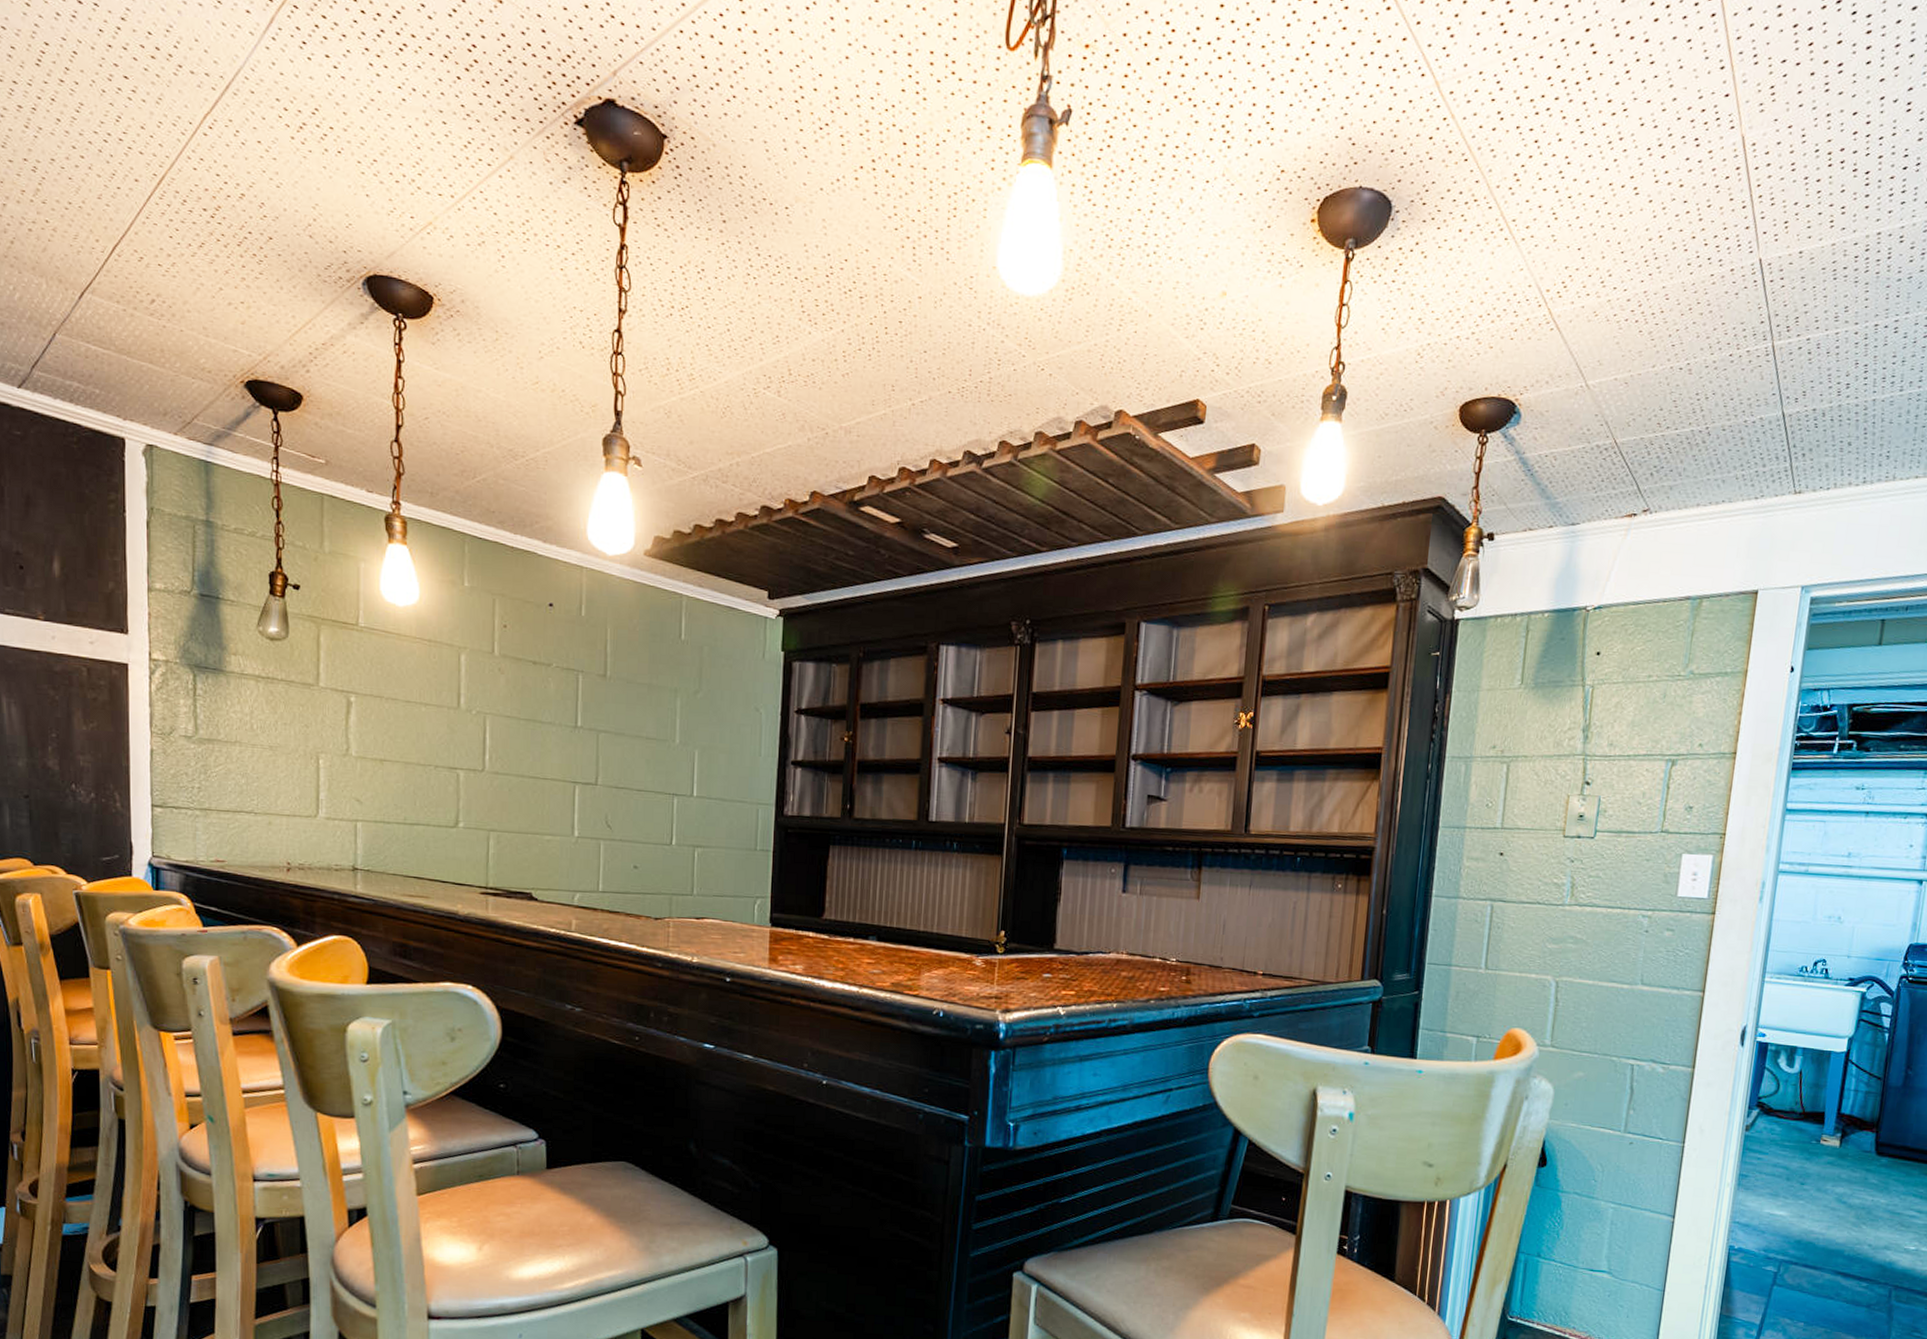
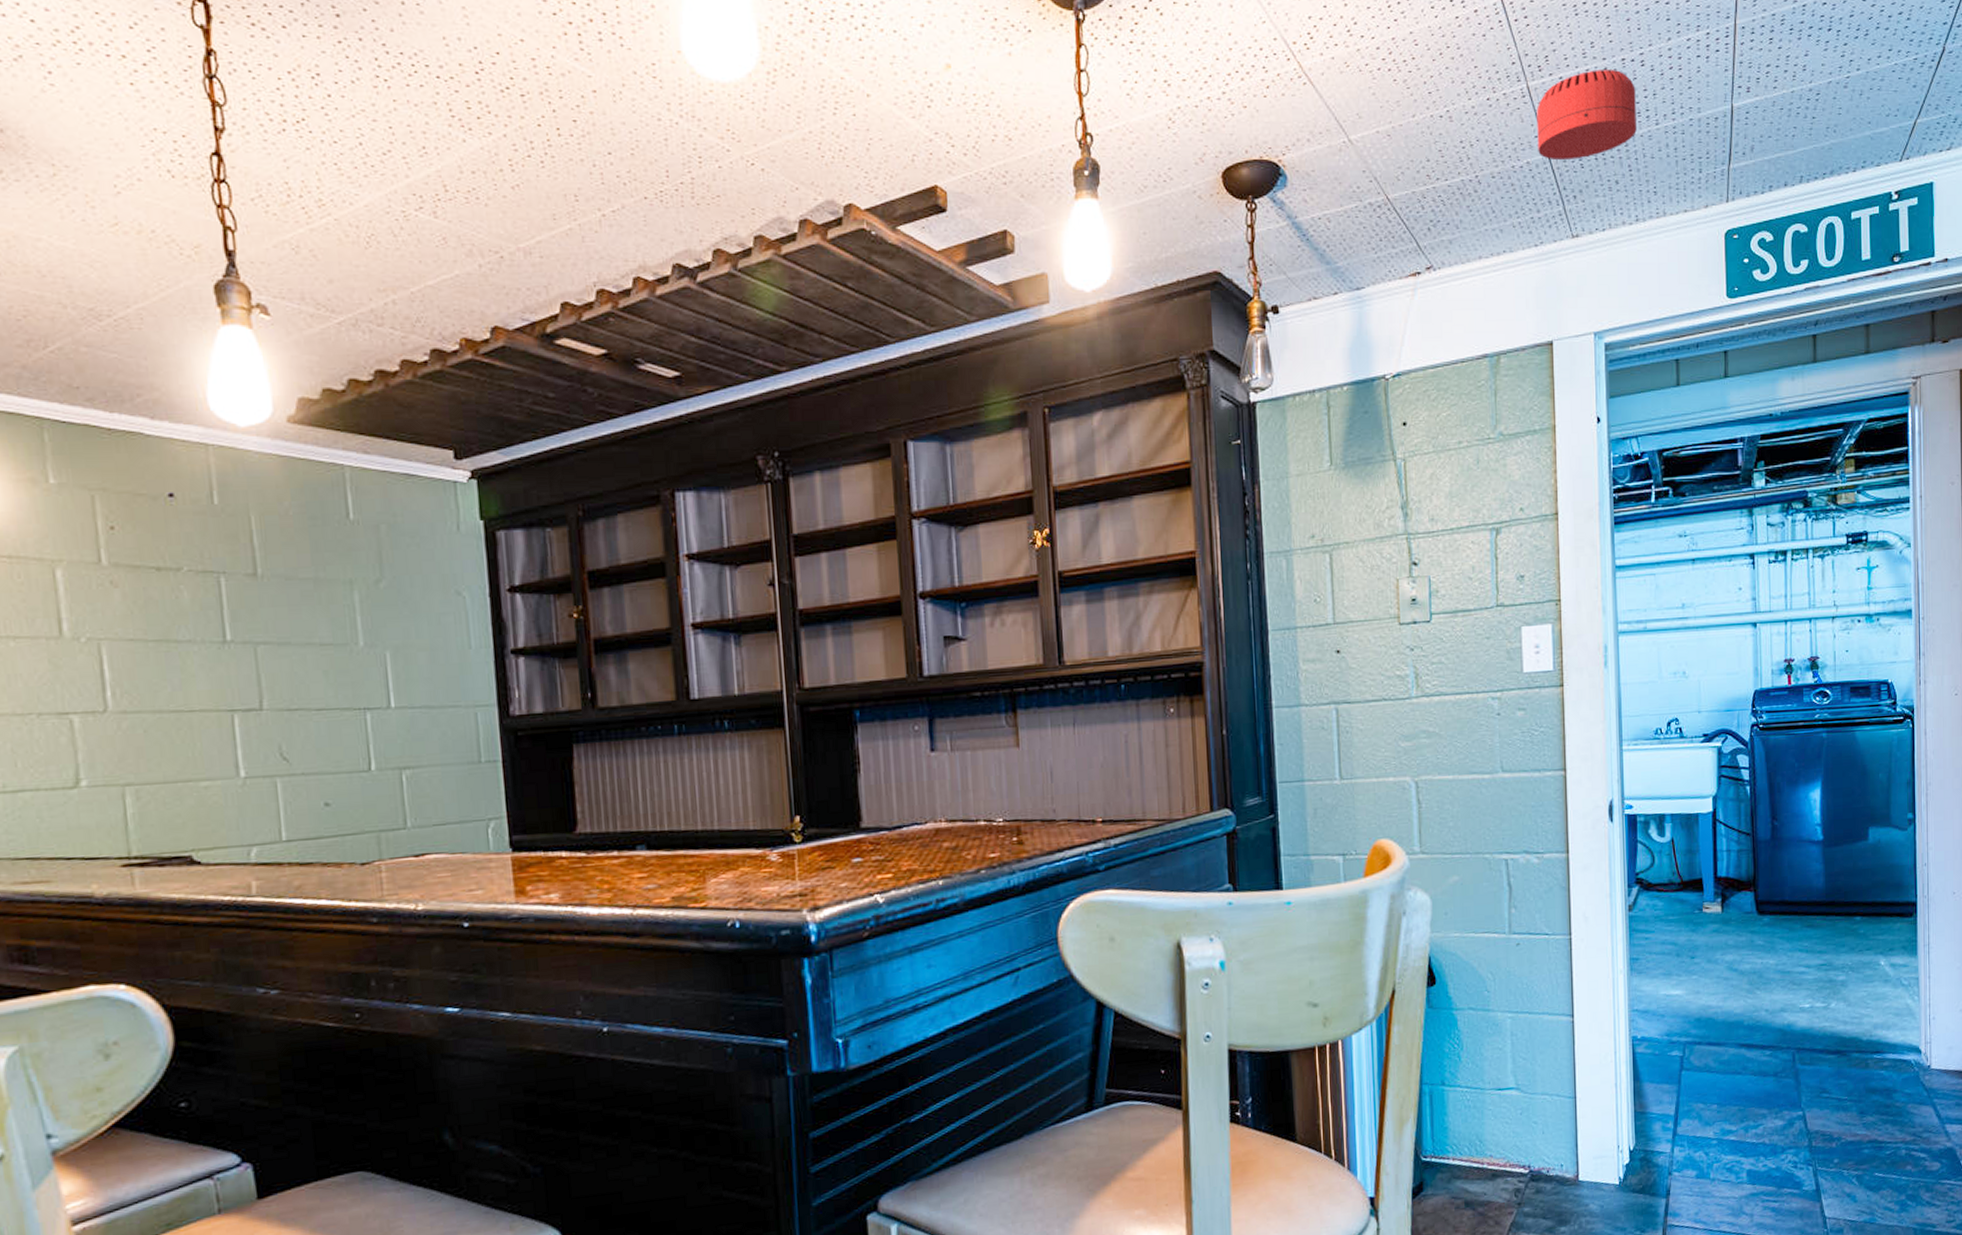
smoke detector: none [1773,333,1885,419] -> present [1537,68,1637,161]

